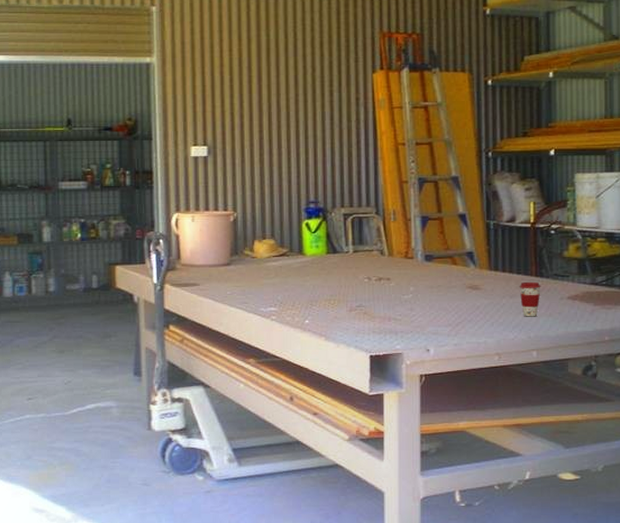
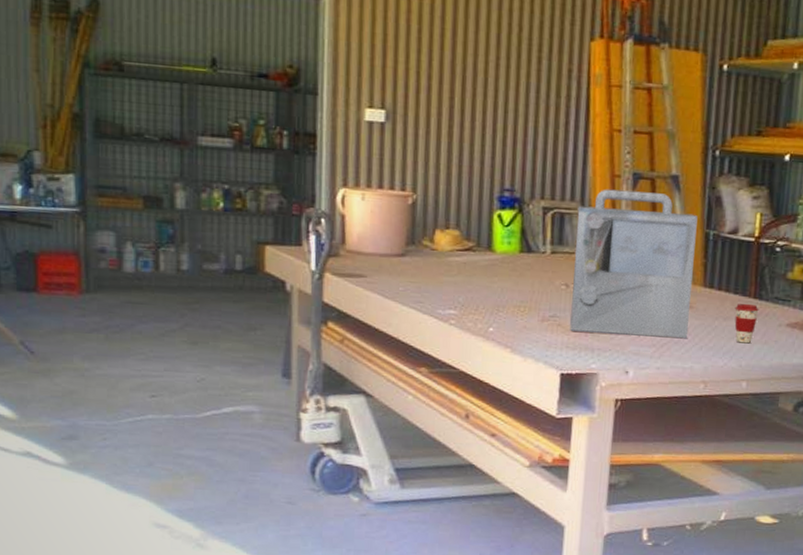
toolbox: none [373,193,479,317] -> present [570,189,698,339]

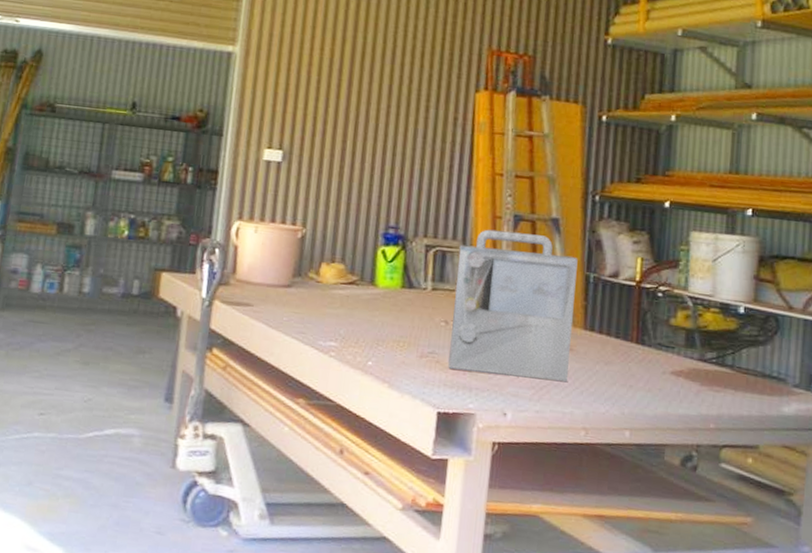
coffee cup: present [734,303,759,344] -> none [616,348,642,391]

